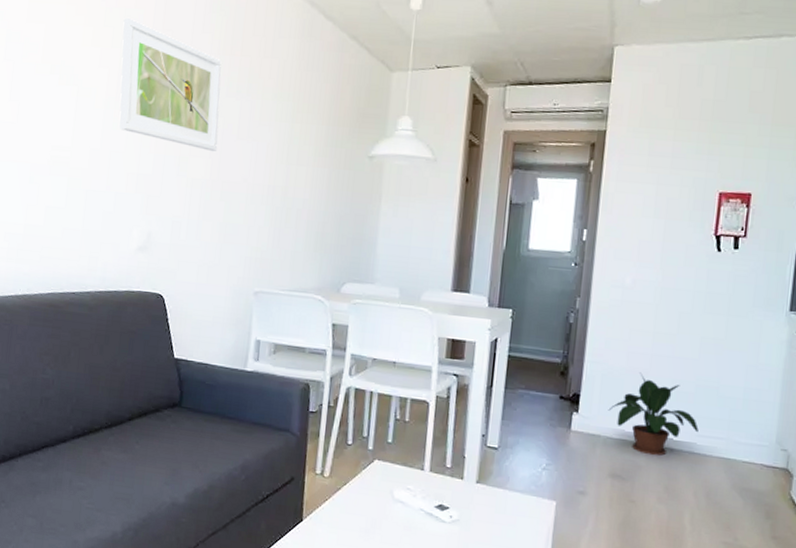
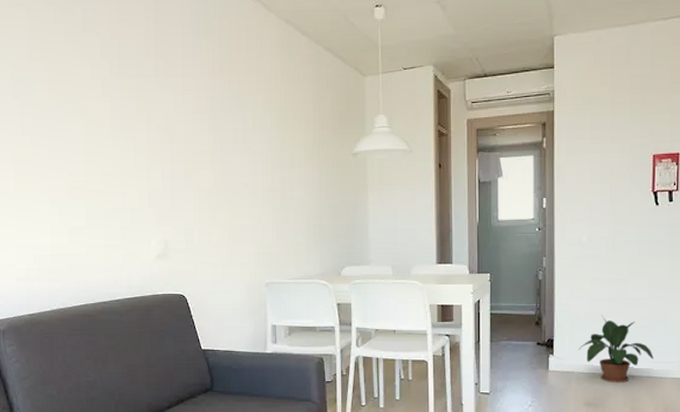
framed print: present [119,18,222,151] -> none [118,50,218,163]

